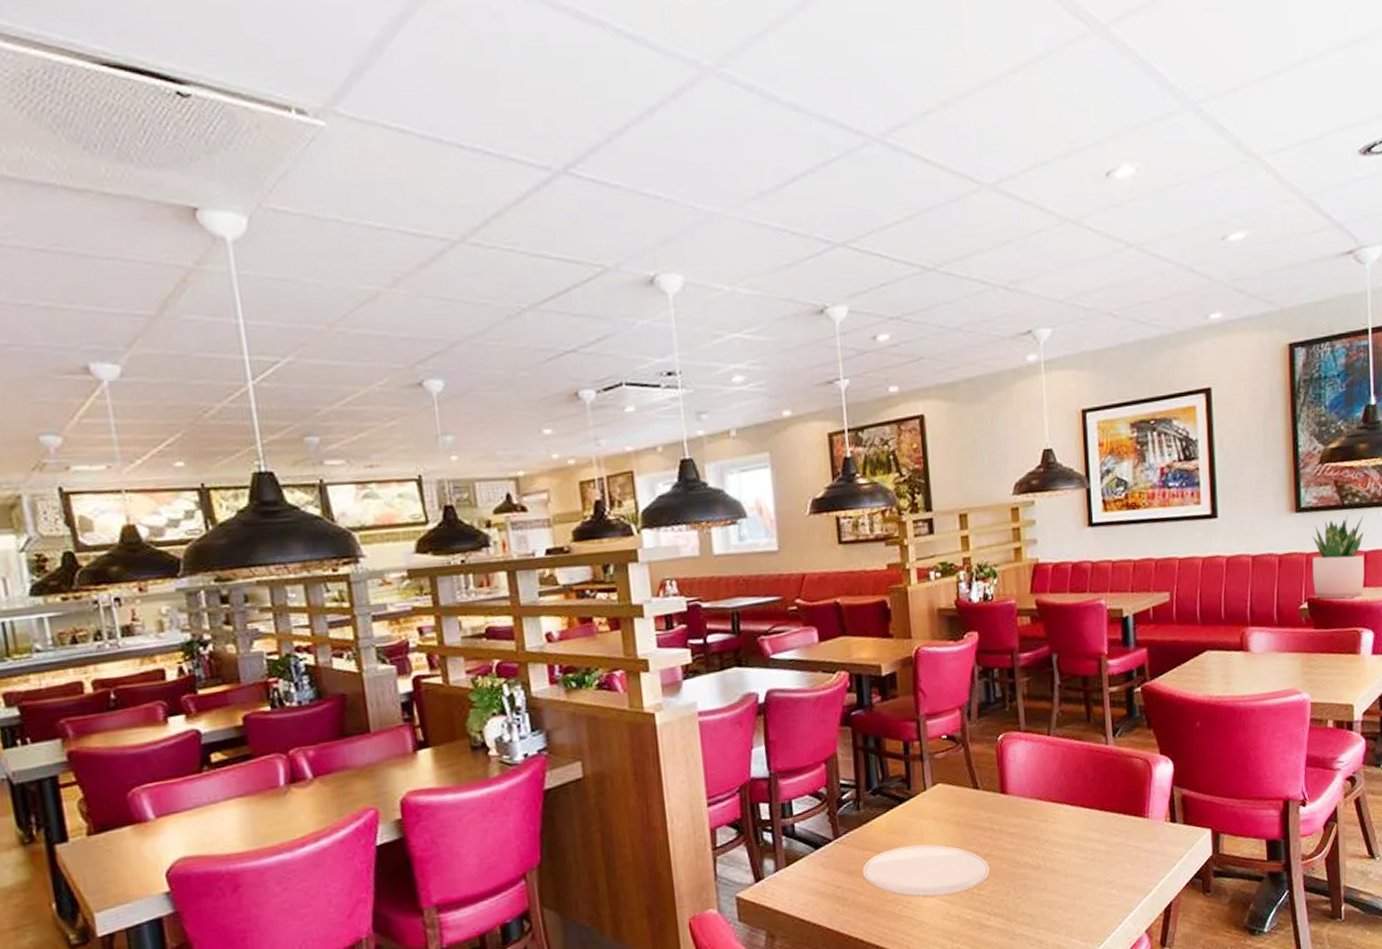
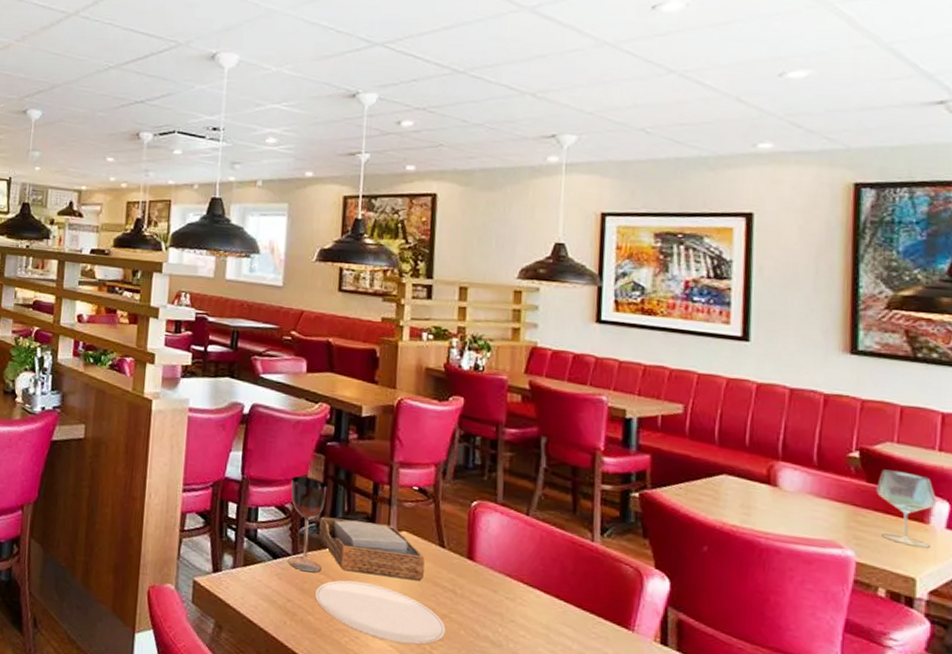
wineglass: none [821,753,865,854] -> present [288,475,326,573]
napkin holder: none [856,781,963,840] -> present [319,516,425,581]
planter: present [1312,514,1364,599] -> none [868,369,943,462]
wine glass: none [1321,612,1365,678] -> present [875,469,937,549]

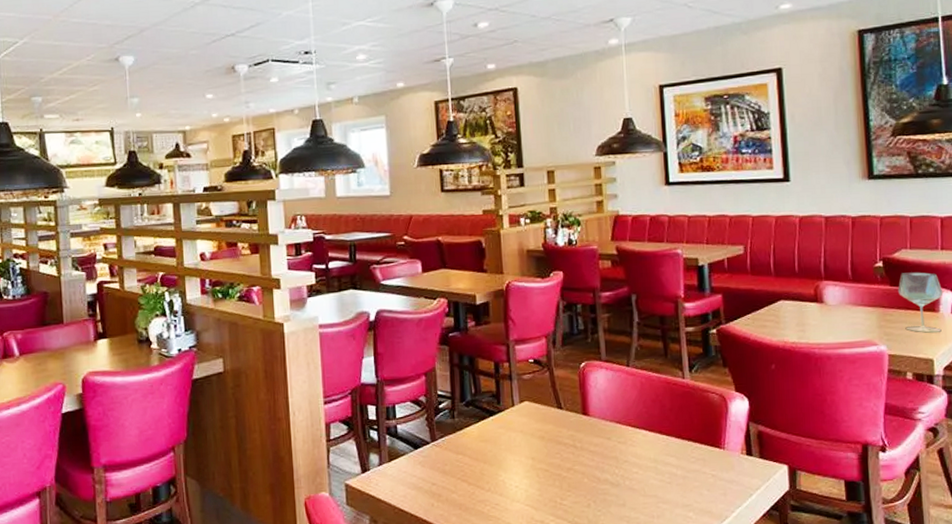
wineglass: present [288,475,326,573] -> none [422,368,459,455]
plate: present [315,580,446,646] -> none [456,454,572,502]
napkin holder: present [319,516,425,581] -> none [451,398,547,446]

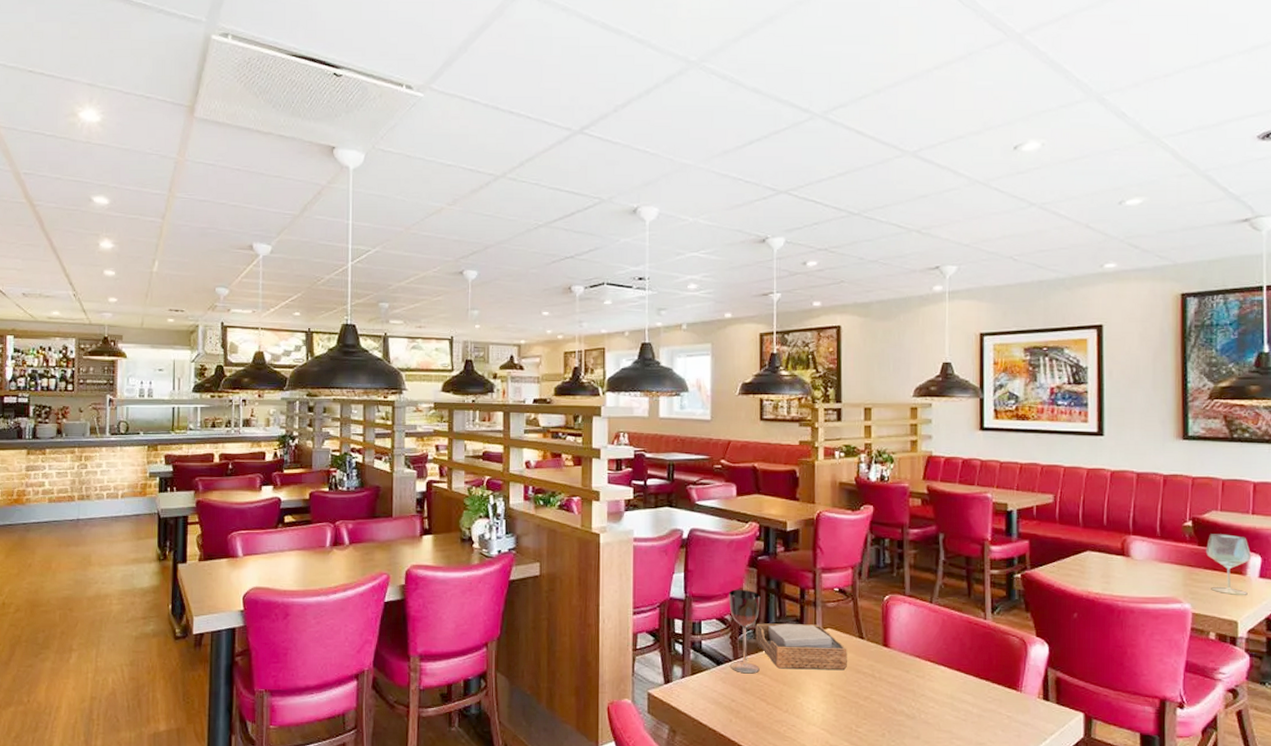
wineglass: none [422,368,459,455] -> present [729,589,760,674]
napkin holder: none [451,398,547,446] -> present [755,623,847,670]

